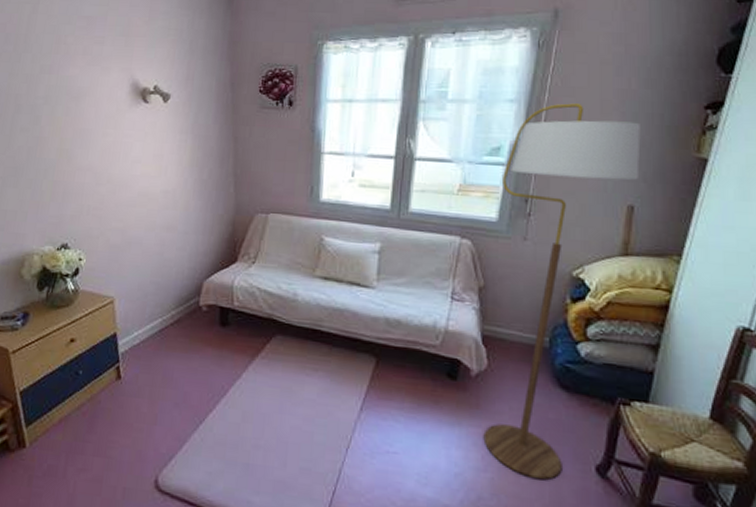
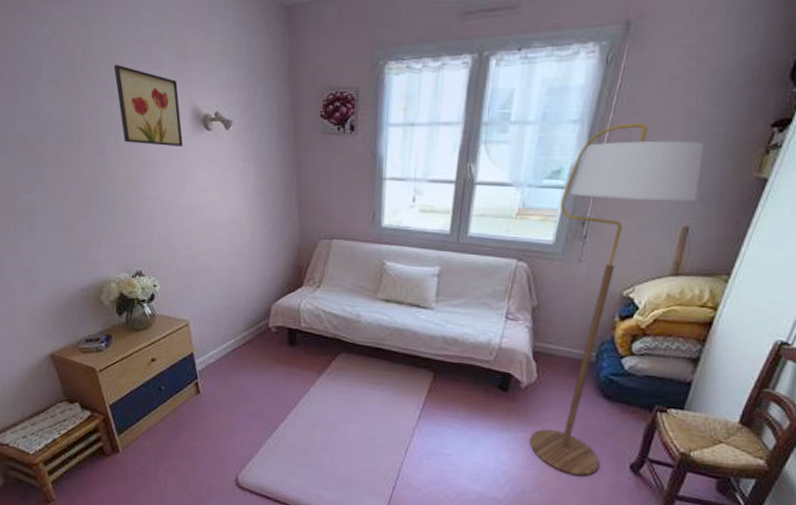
wall art: none [56,40,120,118] -> present [113,65,184,146]

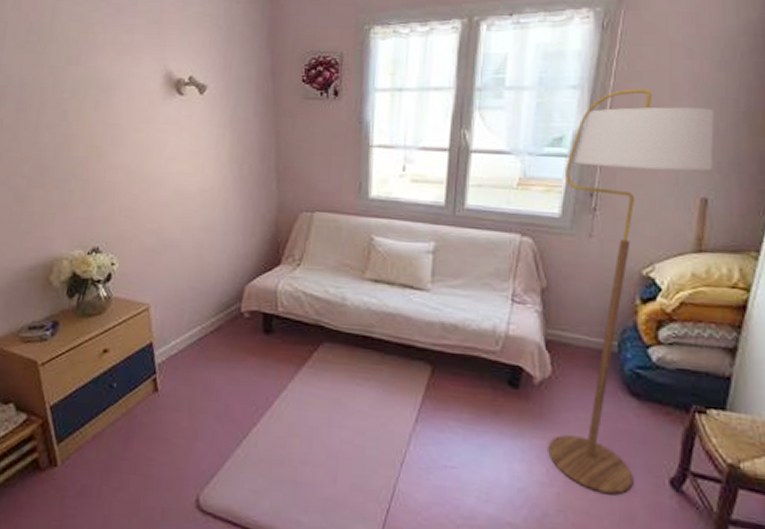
wall art: present [113,65,184,146] -> none [83,28,153,112]

